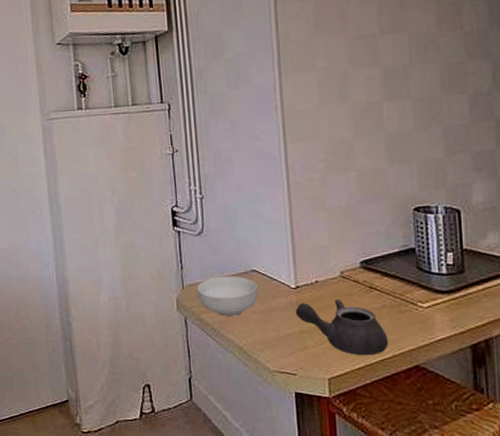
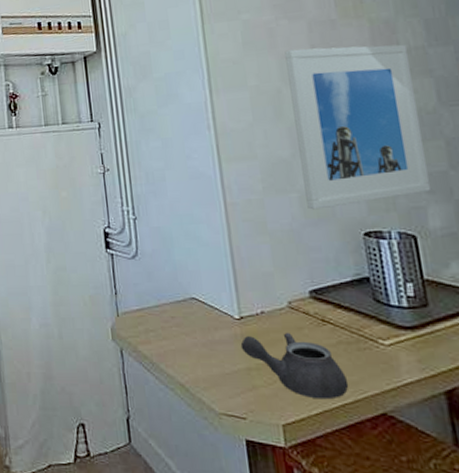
cereal bowl: present [197,276,258,316] -> none [132,303,199,348]
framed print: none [354,27,478,187] -> present [285,44,432,210]

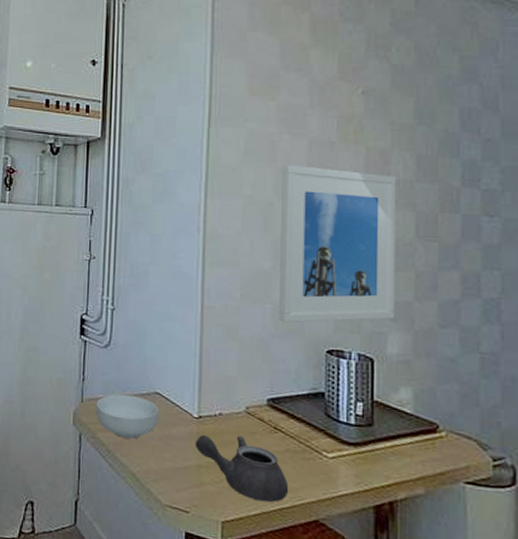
cereal bowl: none [132,303,199,348] -> present [96,394,159,439]

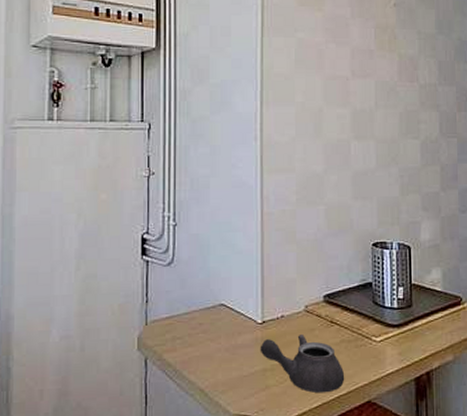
cereal bowl: present [96,394,159,439] -> none [161,310,224,355]
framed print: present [279,165,396,323] -> none [330,72,426,222]

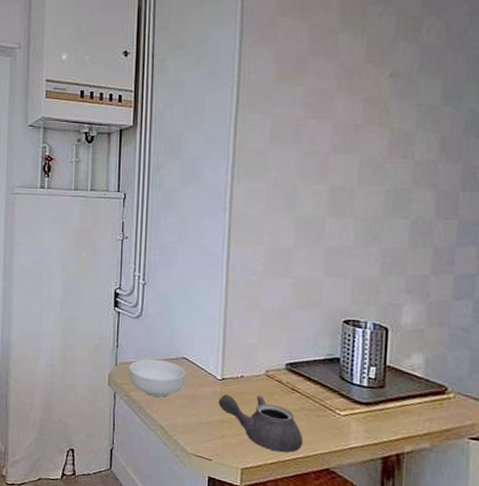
cereal bowl: none [161,310,224,355] -> present [129,359,185,397]

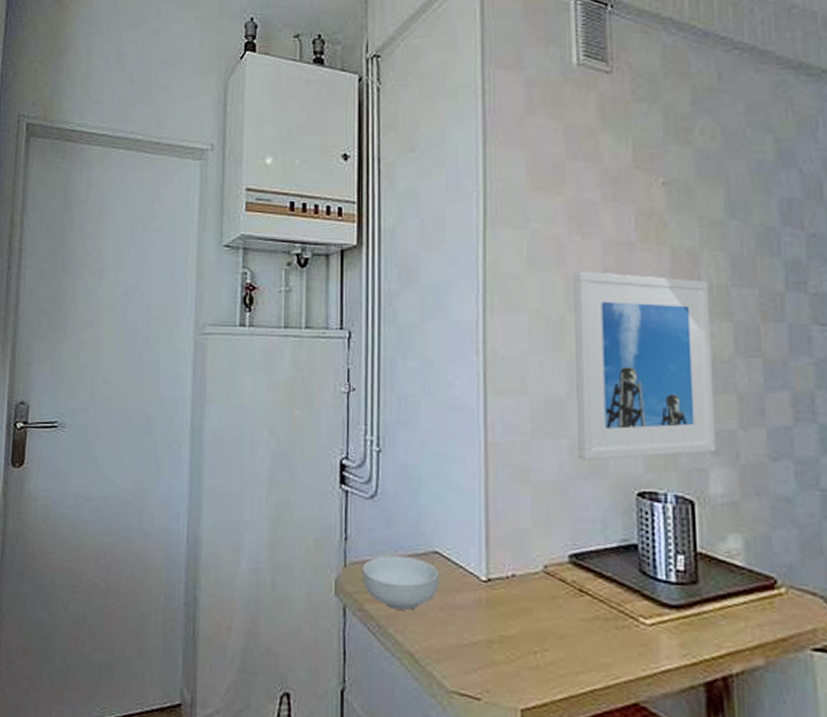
teapot: present [218,394,304,453] -> none [484,600,601,684]
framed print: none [299,148,419,296] -> present [574,271,717,461]

